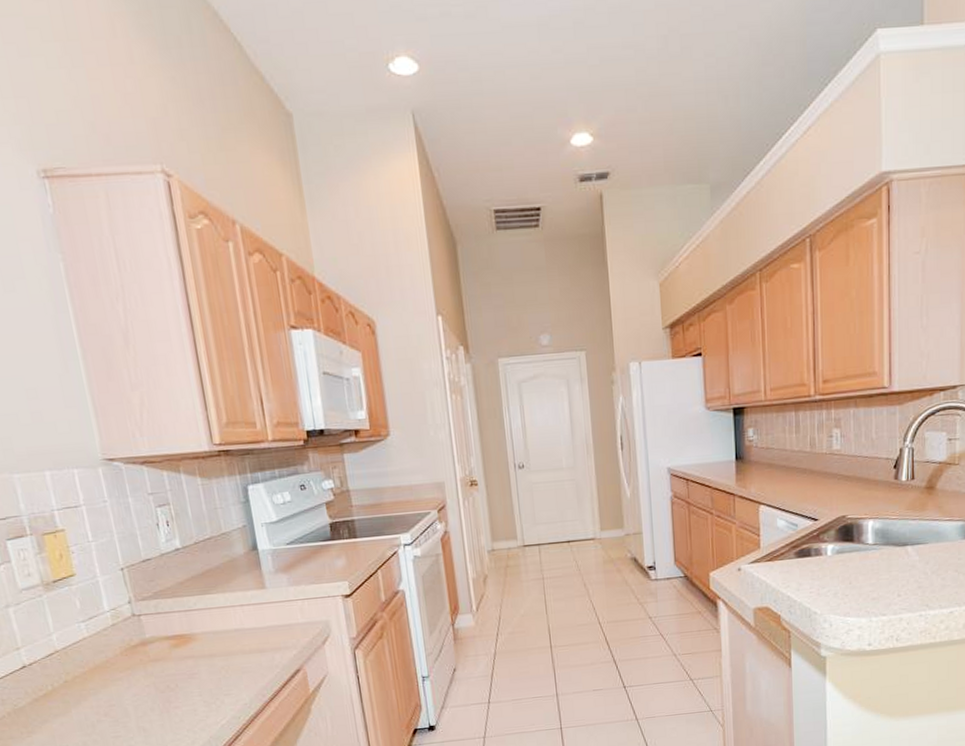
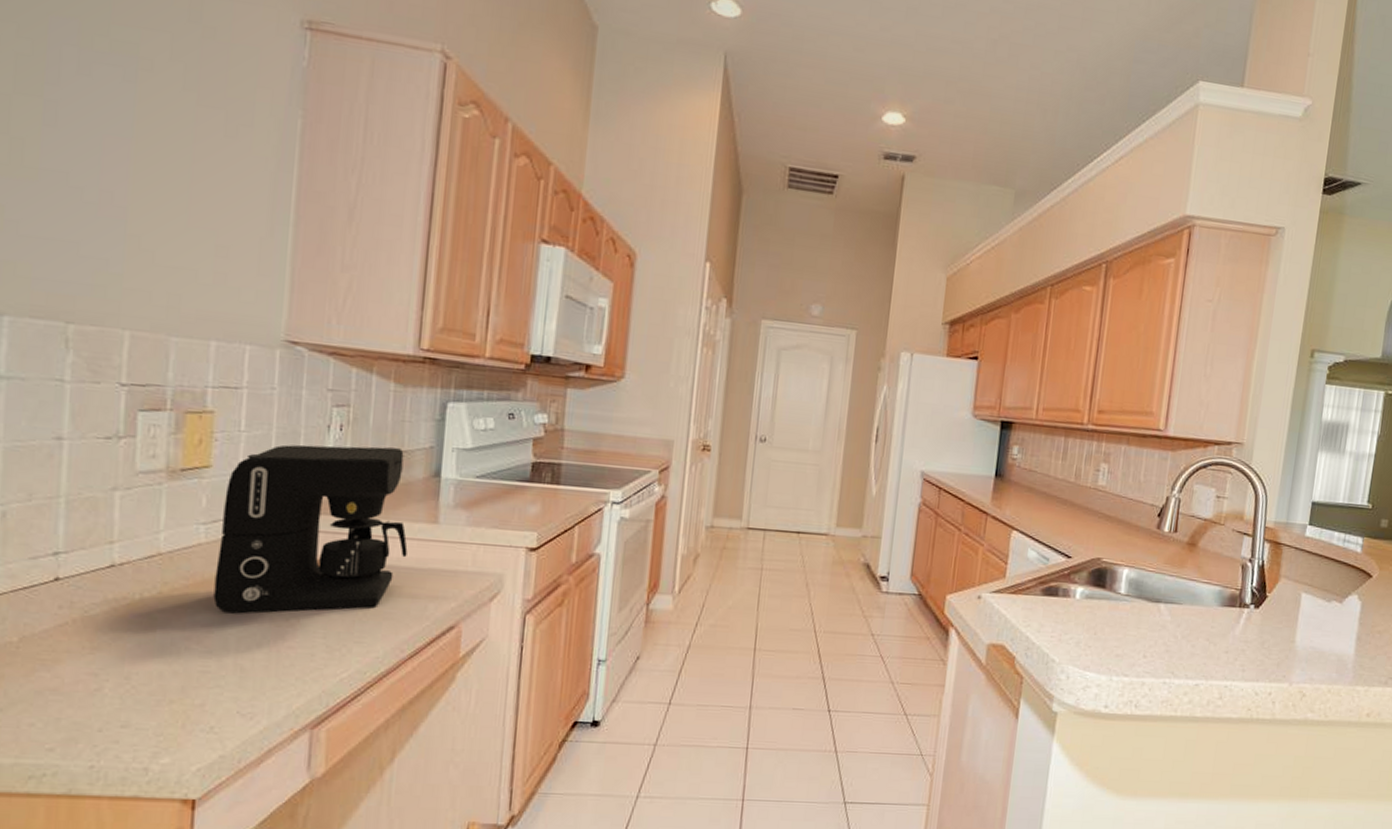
coffee maker: none [91,532,248,689] -> present [213,444,408,614]

